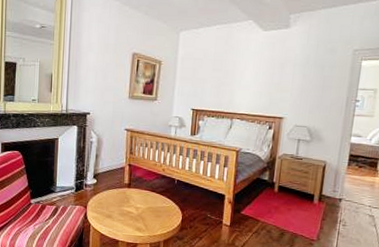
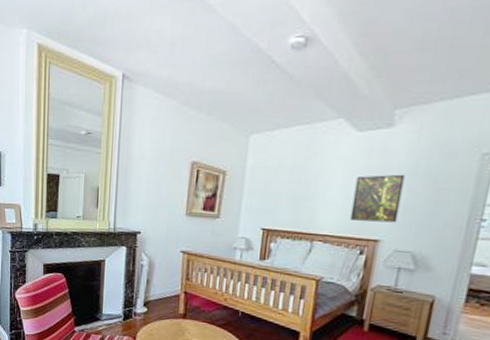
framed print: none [260,65,300,103] -> present [350,174,406,223]

